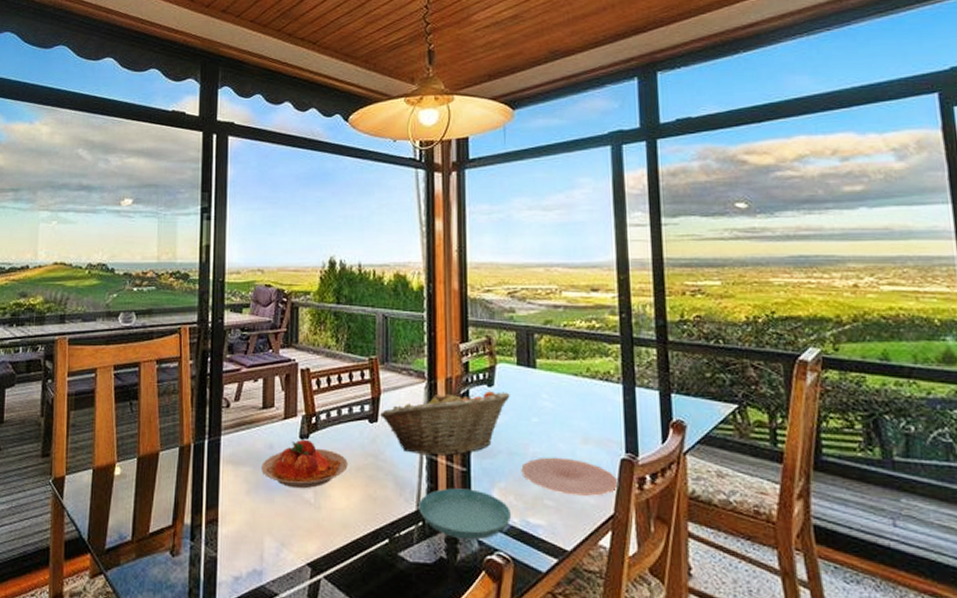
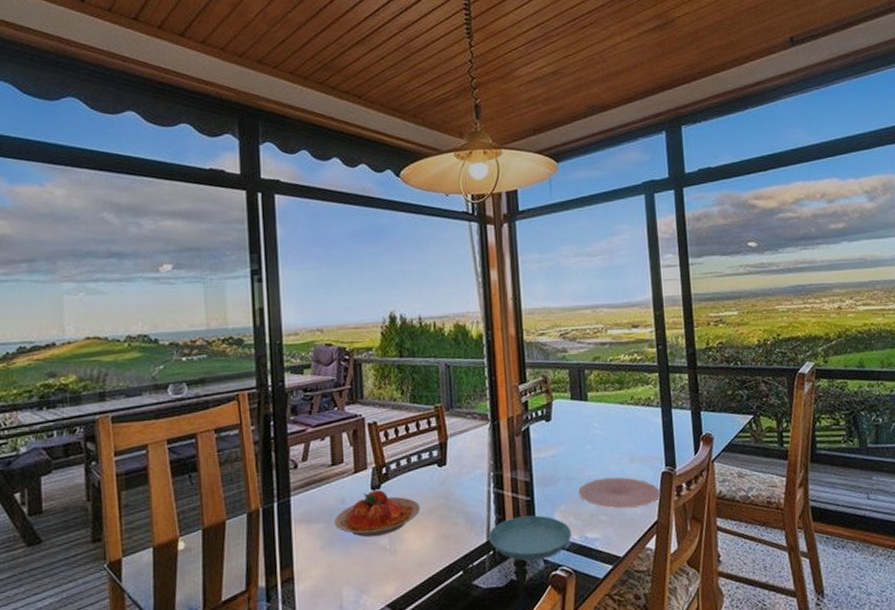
fruit basket: present [380,390,510,456] -> none [448,425,566,491]

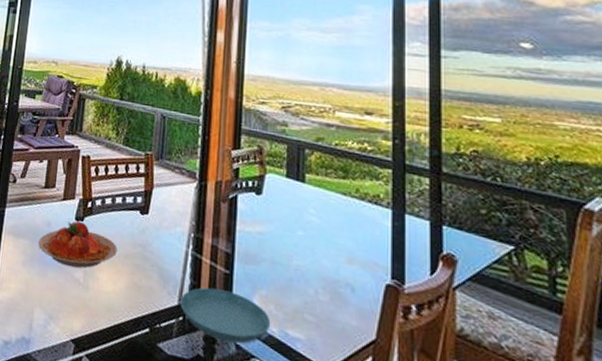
plate: present [578,477,662,509] -> none [283,271,383,319]

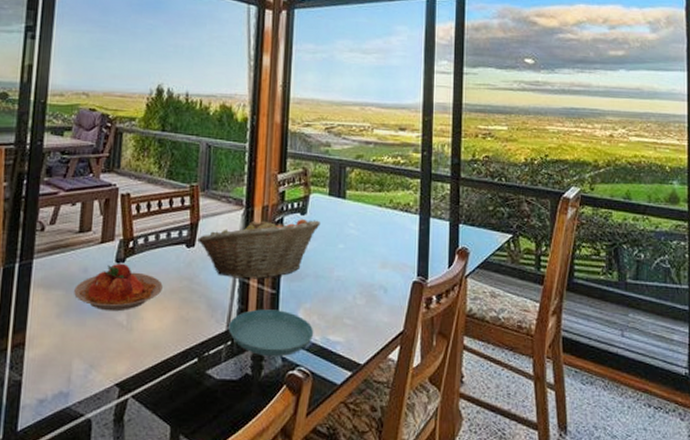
fruit basket: none [151,191,277,258] -> present [198,217,321,280]

